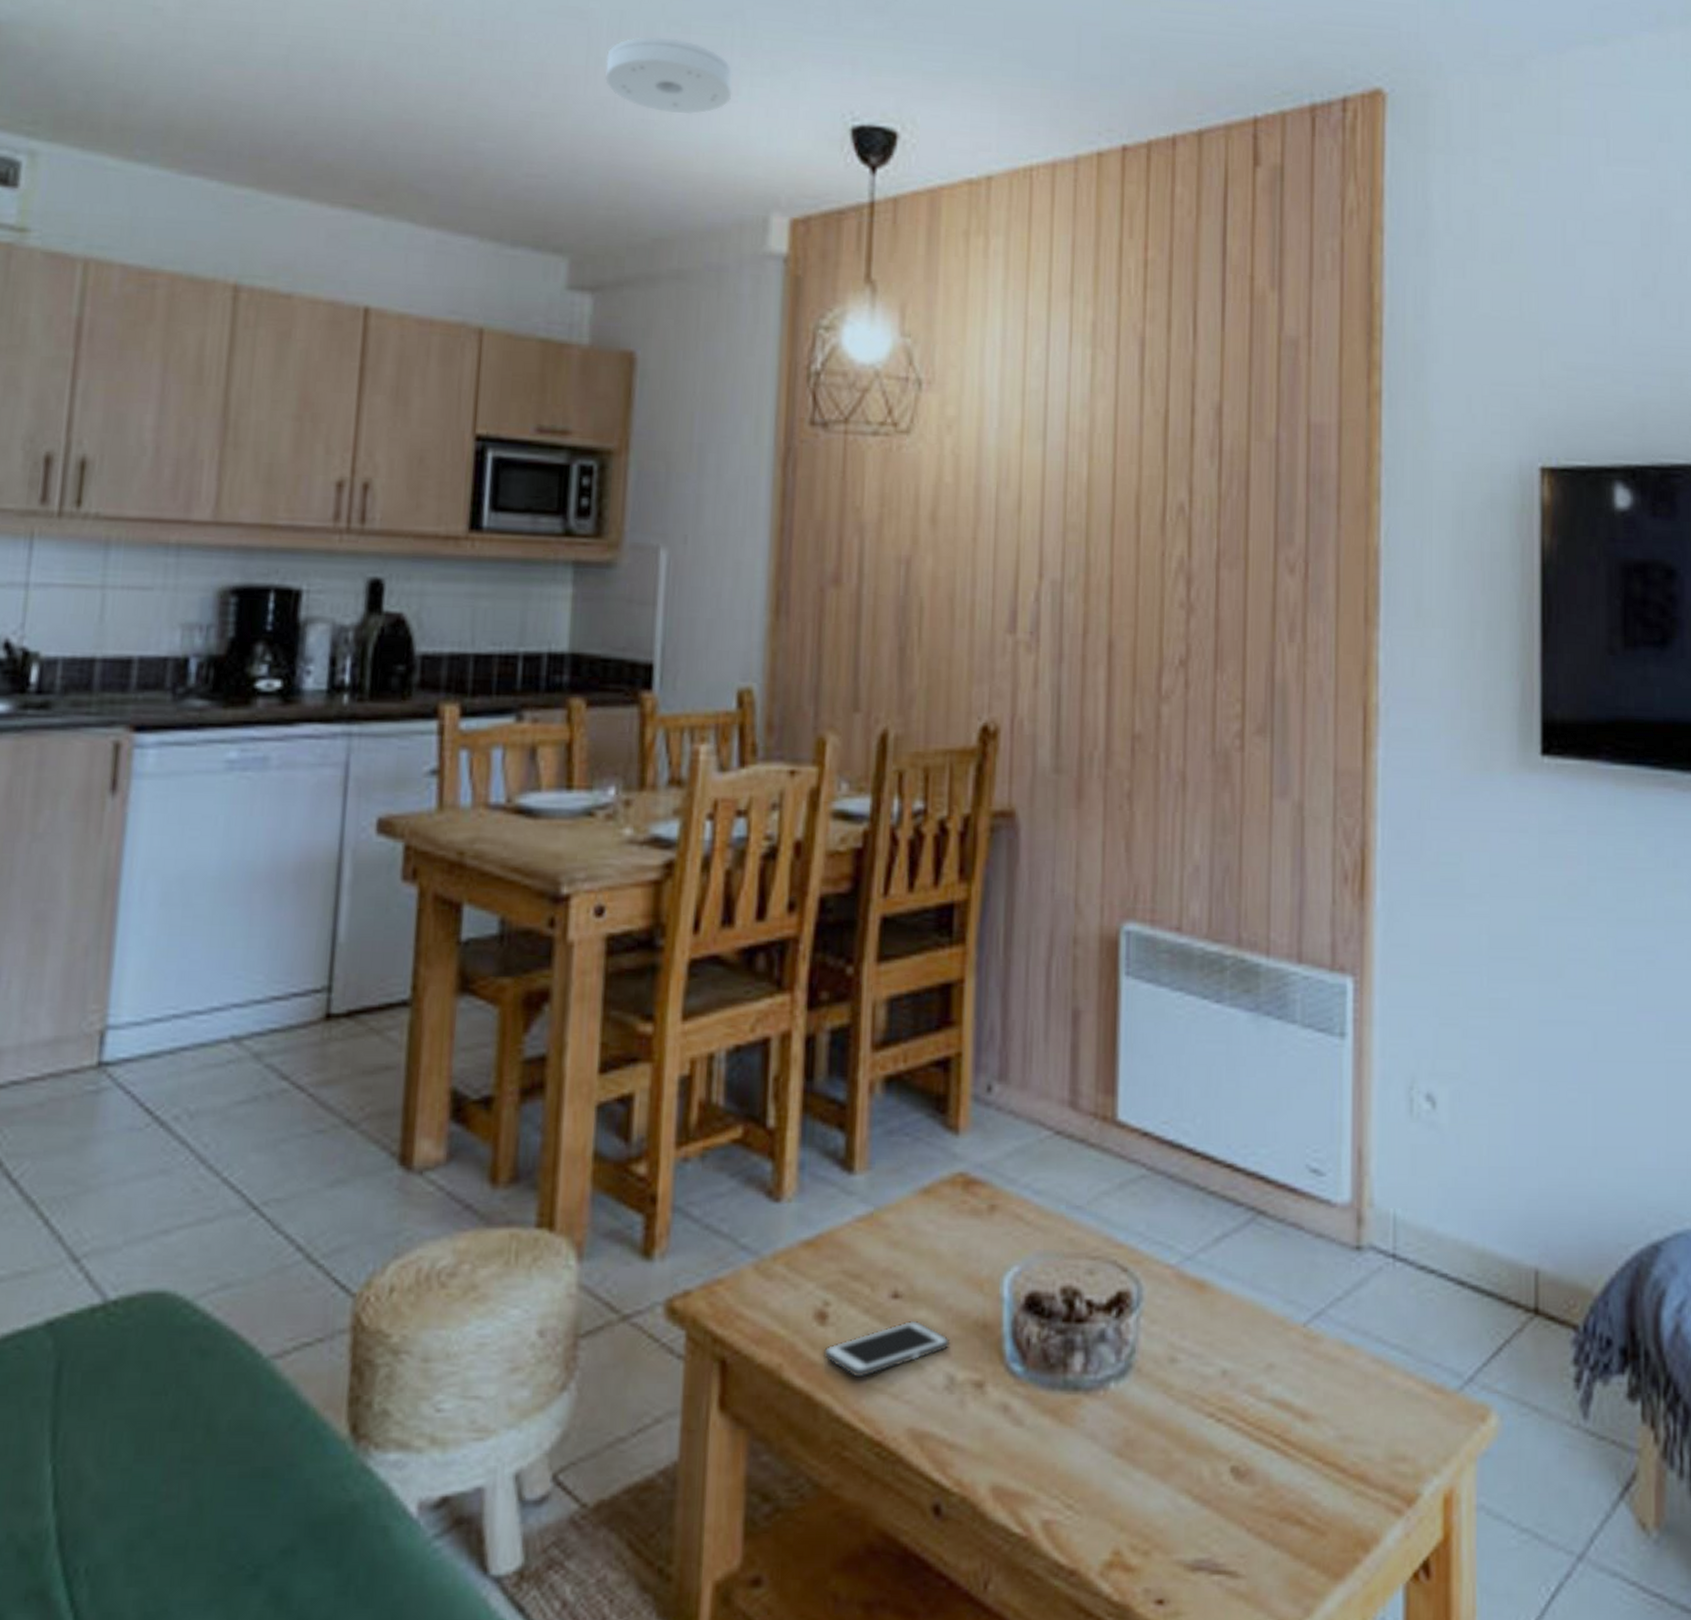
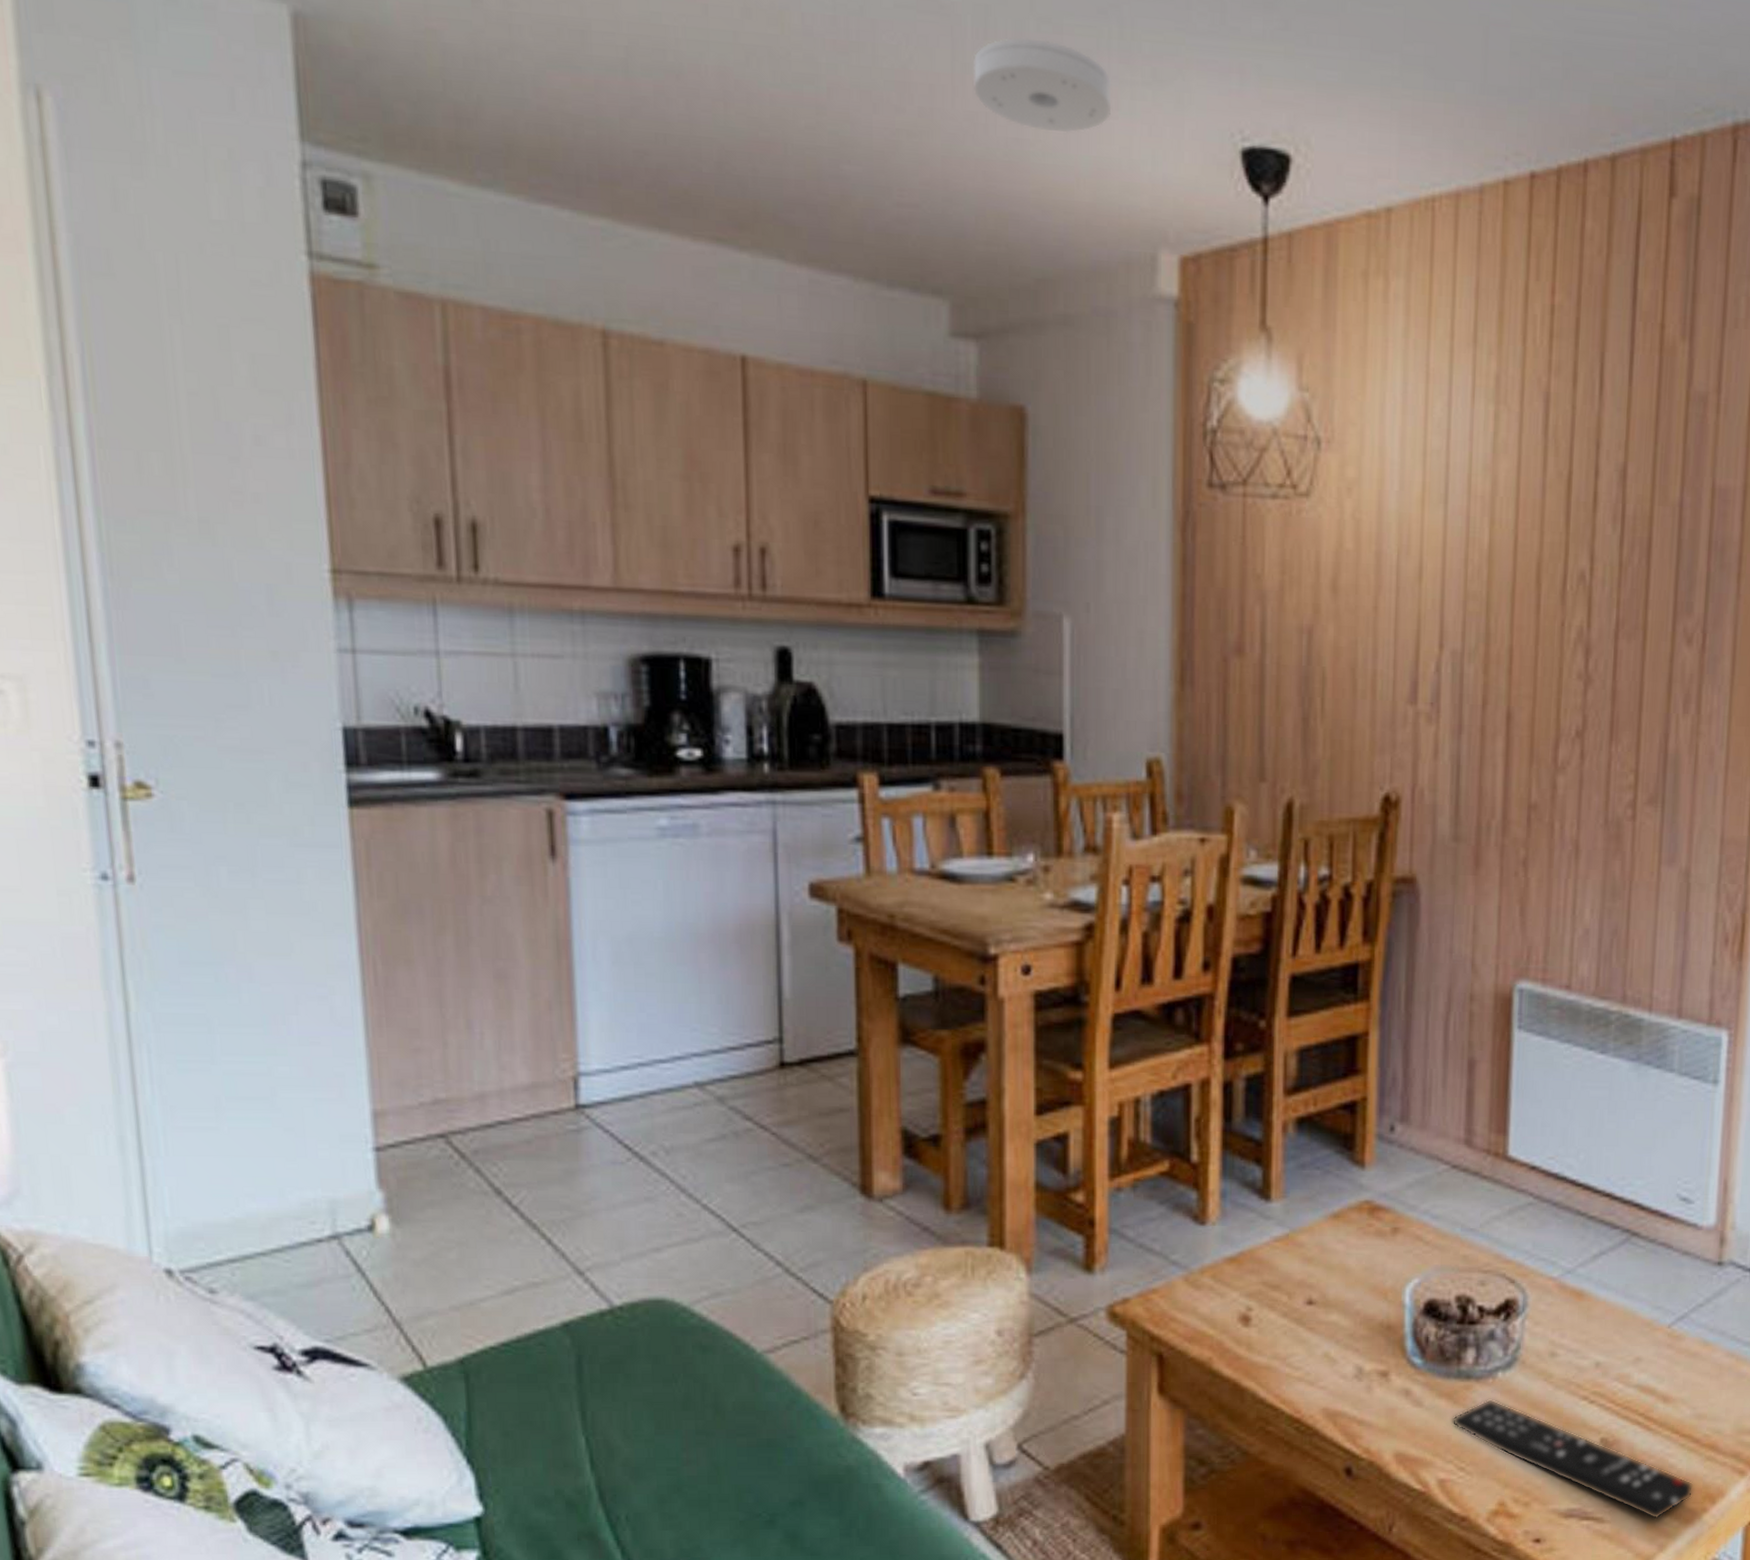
cell phone: present [824,1320,951,1378] -> none [1248,1322,1359,1368]
remote control: none [1057,1417,1342,1574] -> present [1452,1399,1694,1519]

